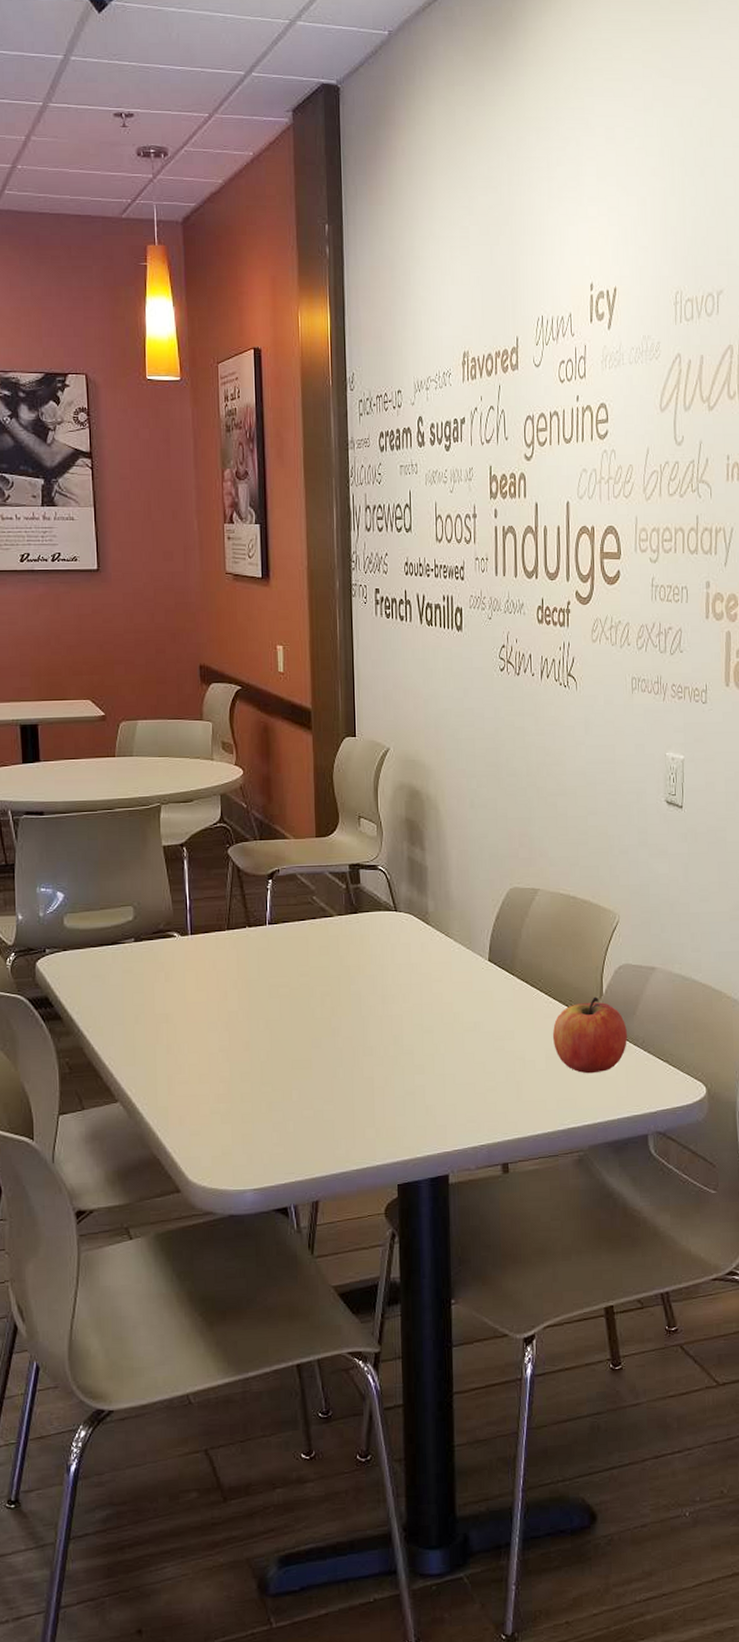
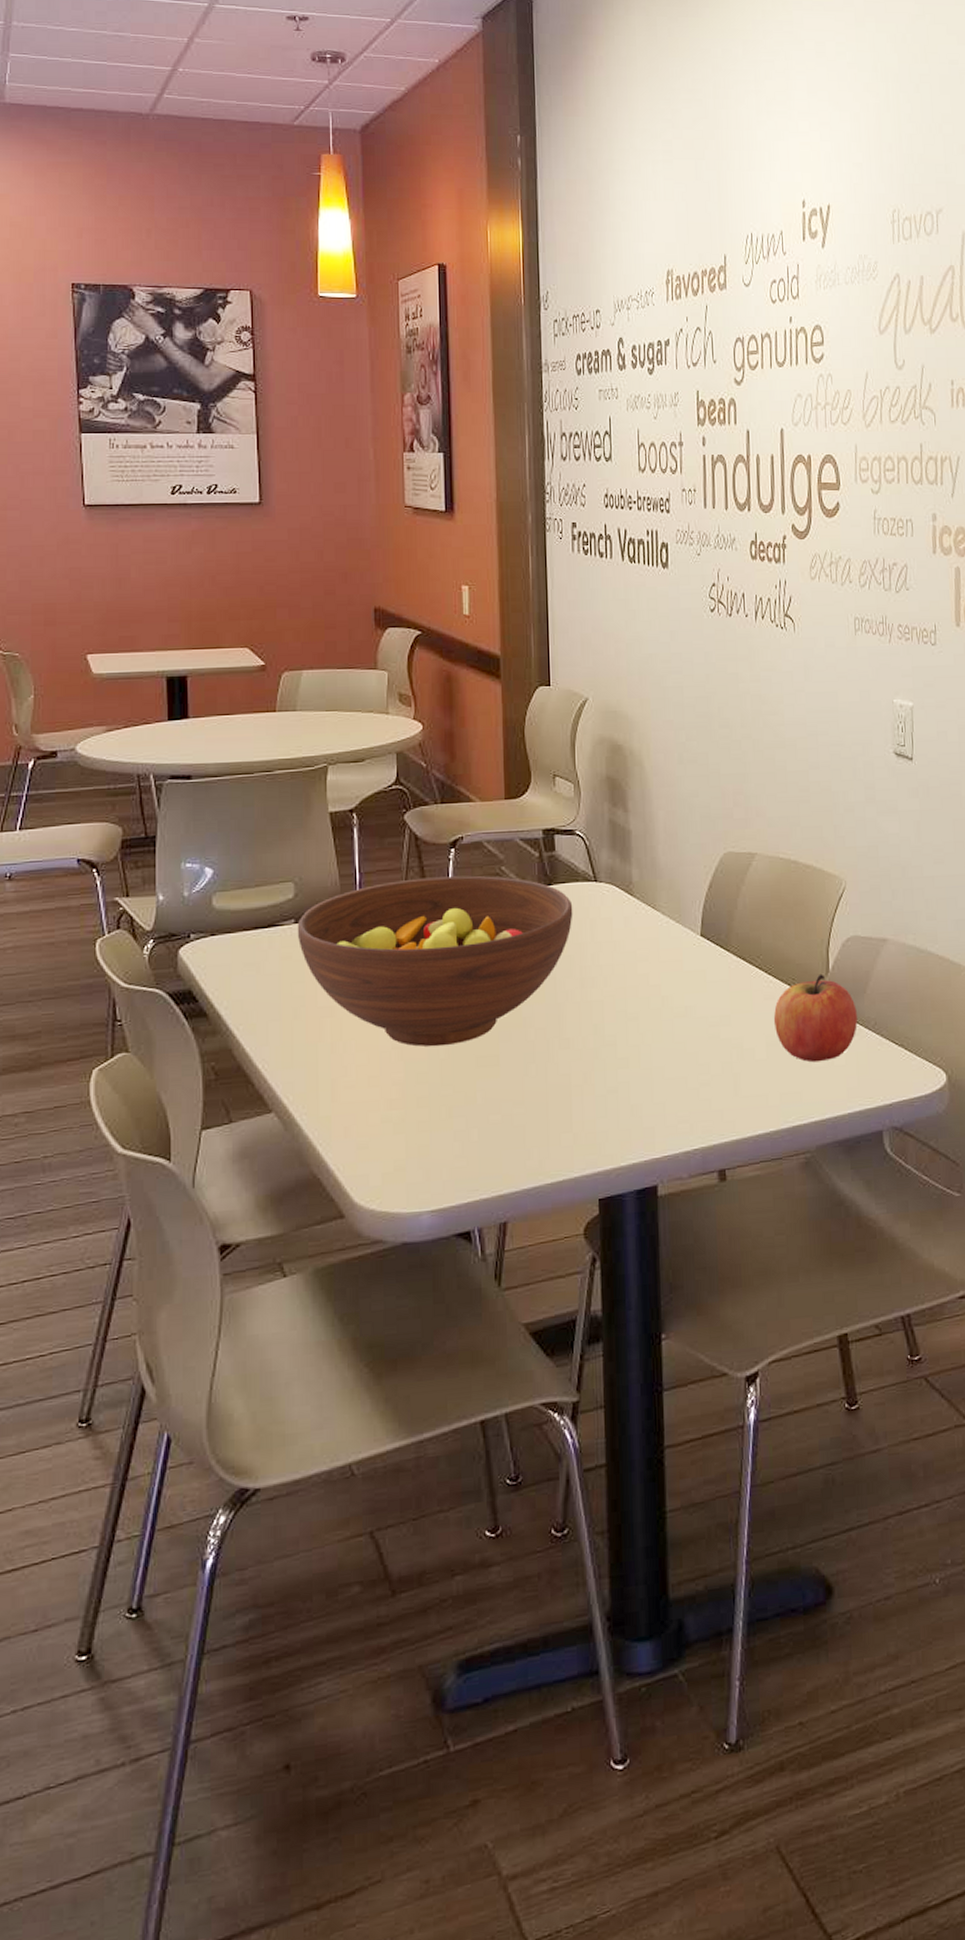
fruit bowl: none [136,903,376,1051] -> present [297,875,573,1047]

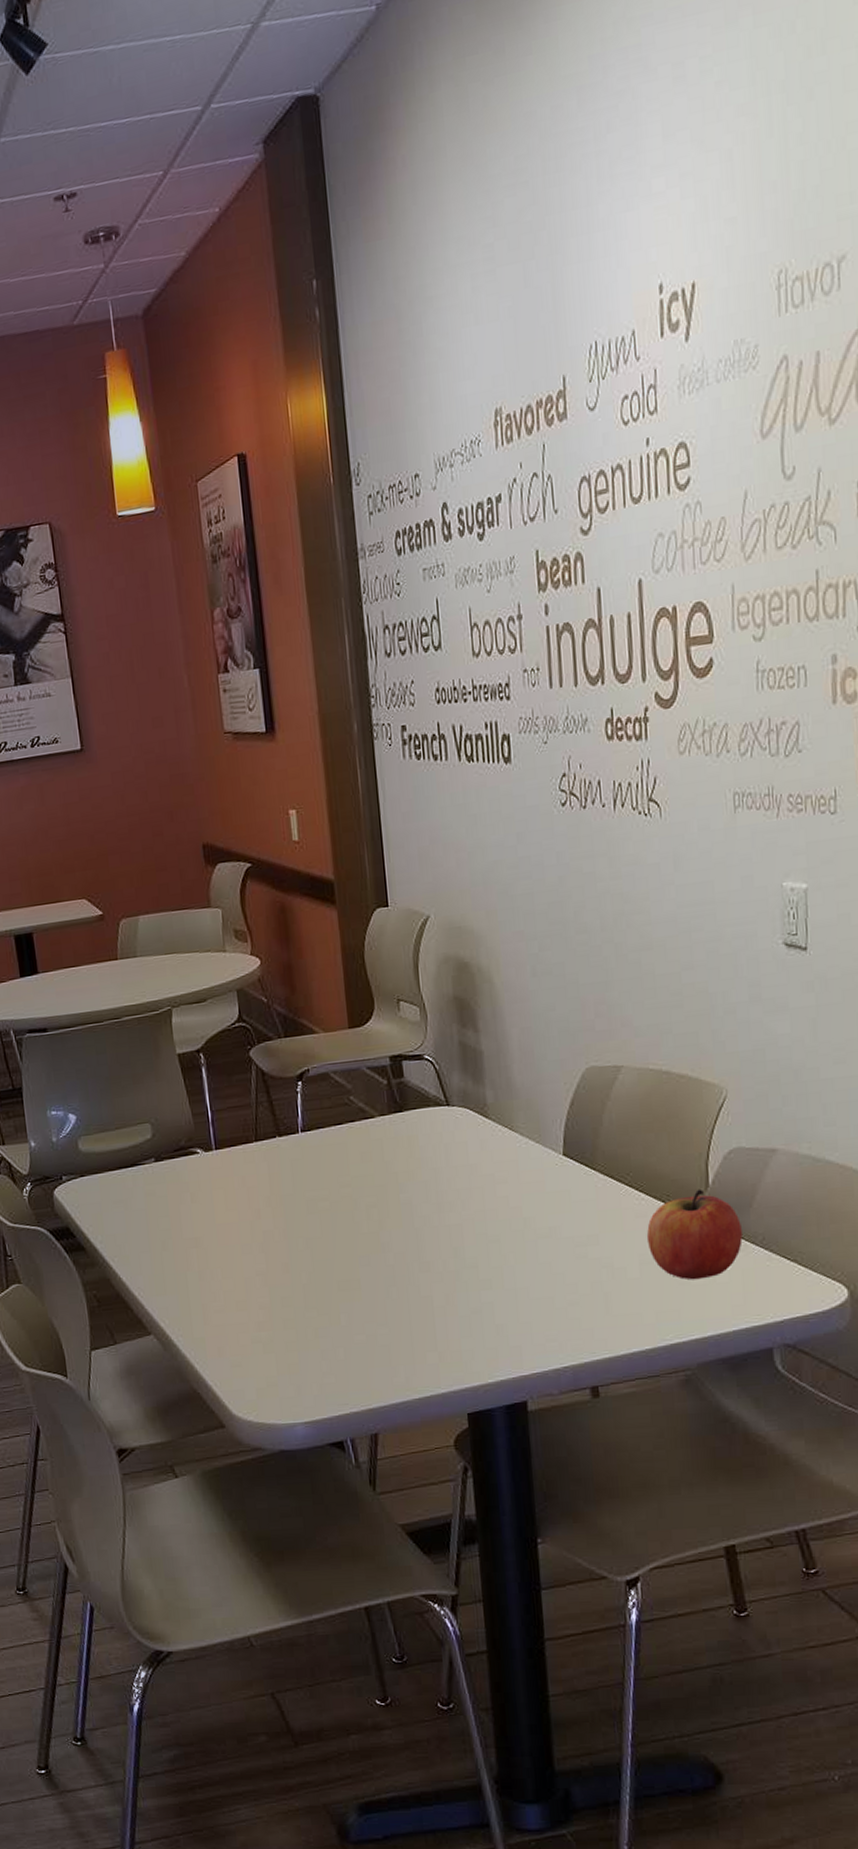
fruit bowl: present [297,875,573,1047] -> none [157,1106,427,1273]

